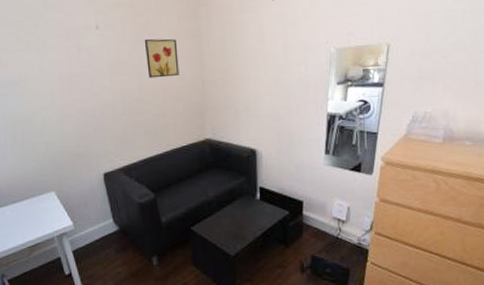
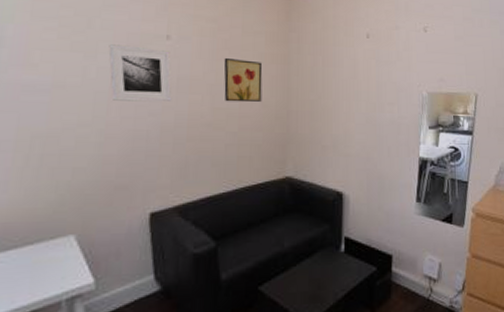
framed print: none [54,39,107,87] -> present [108,44,172,102]

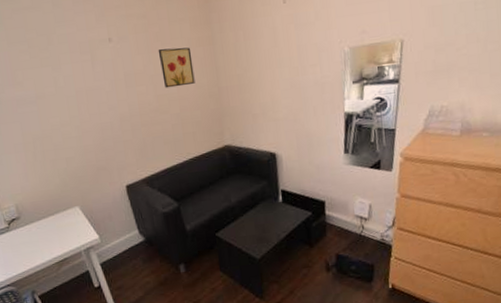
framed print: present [108,44,172,102] -> none [67,52,124,102]

